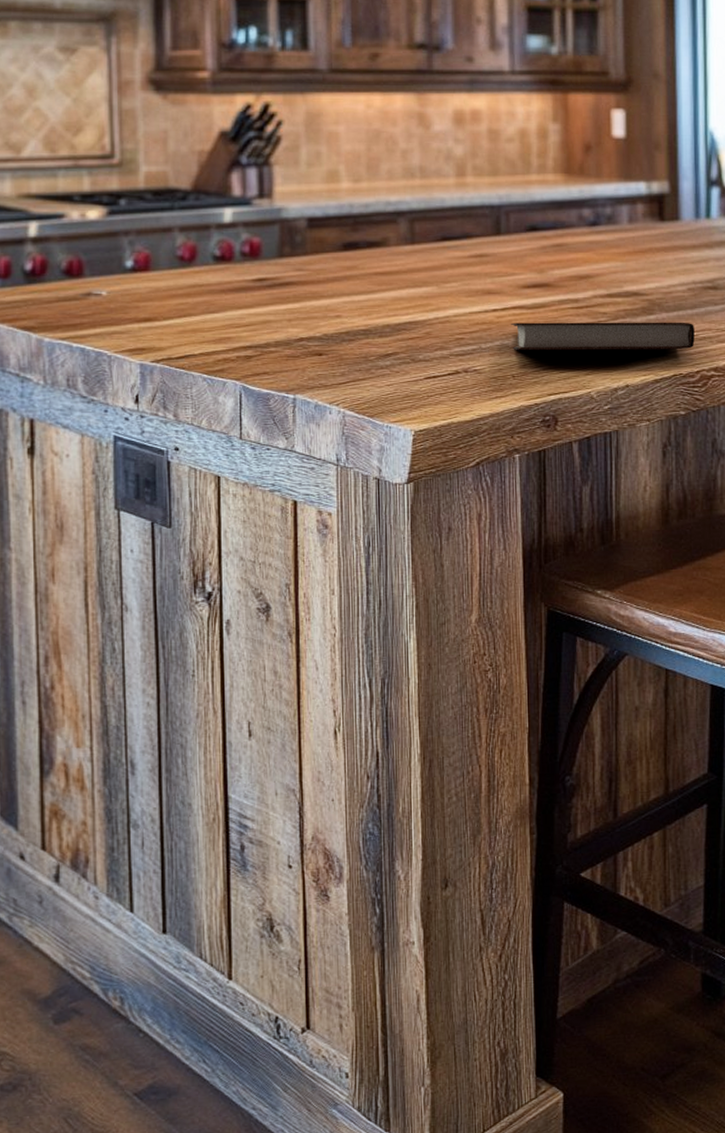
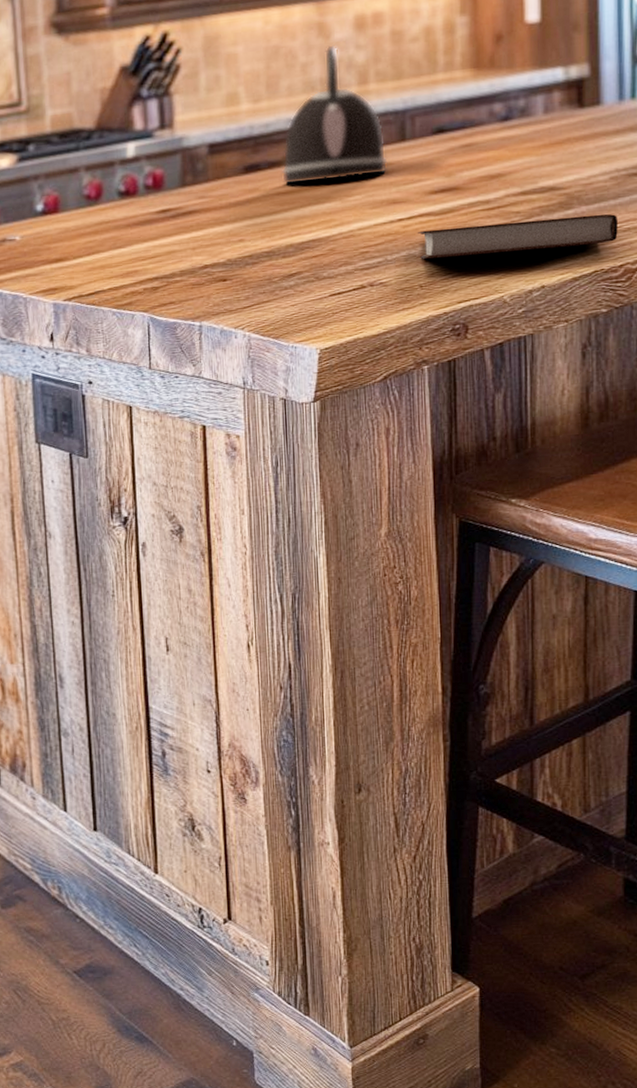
kettle: none [379,135,483,267] -> present [281,45,388,186]

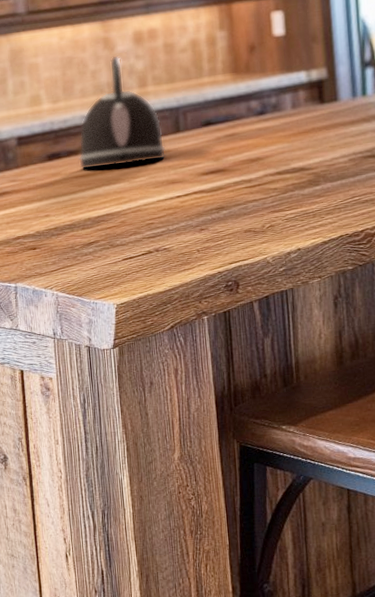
notebook: present [417,213,618,259] -> none [193,189,358,228]

